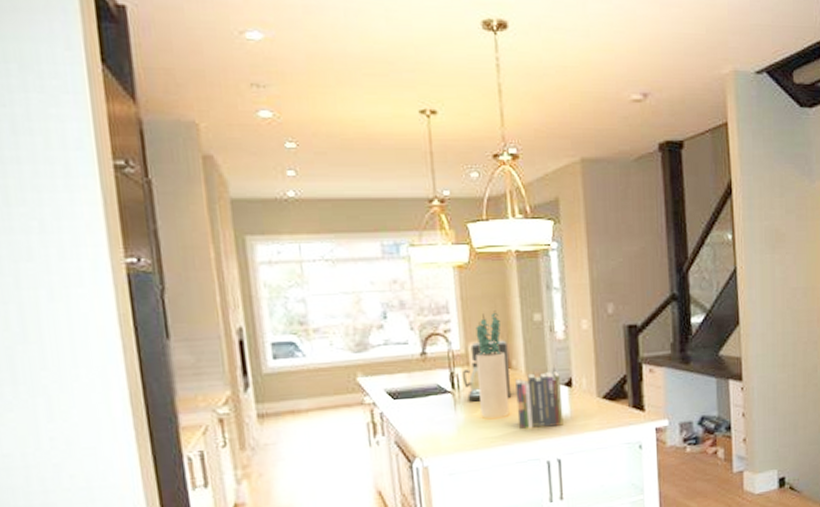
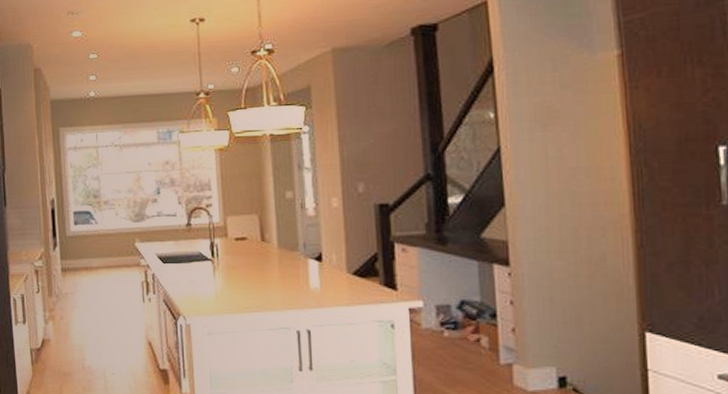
coffee maker: present [463,339,512,402] -> none [221,215,265,270]
vase: present [476,310,510,420] -> none [233,188,263,287]
books: present [515,372,564,430] -> none [268,246,314,299]

